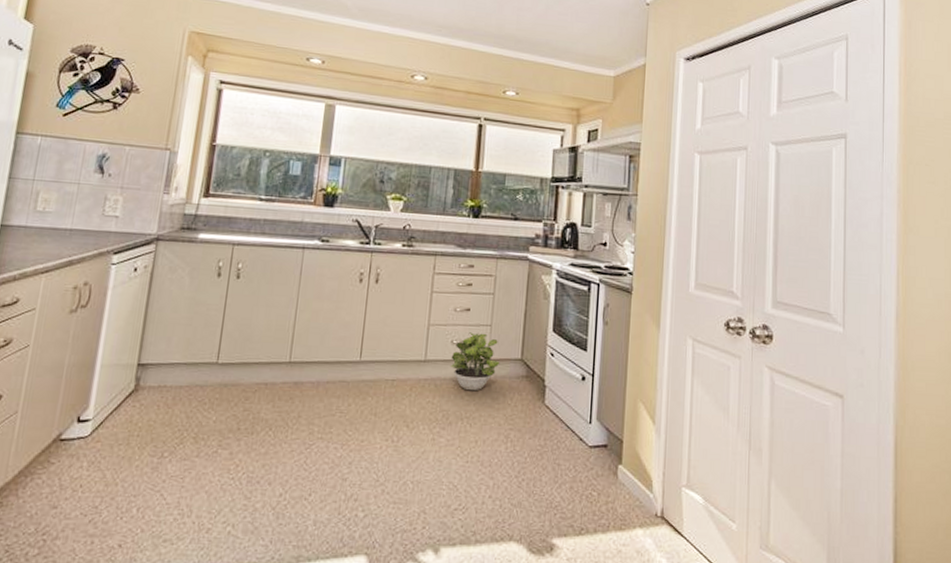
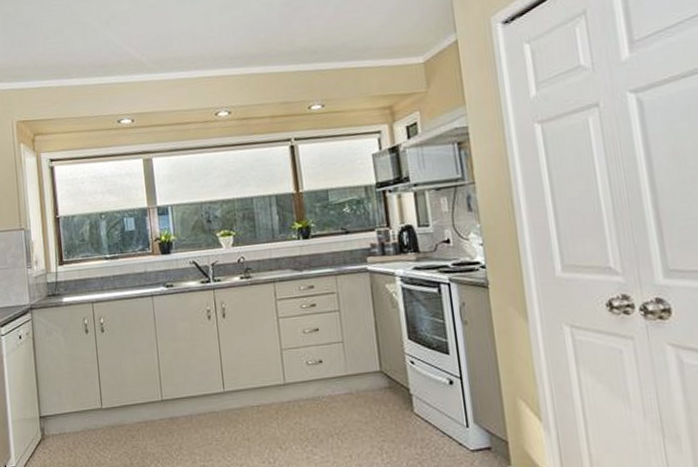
potted plant: present [450,332,500,391] -> none [309,350,360,408]

